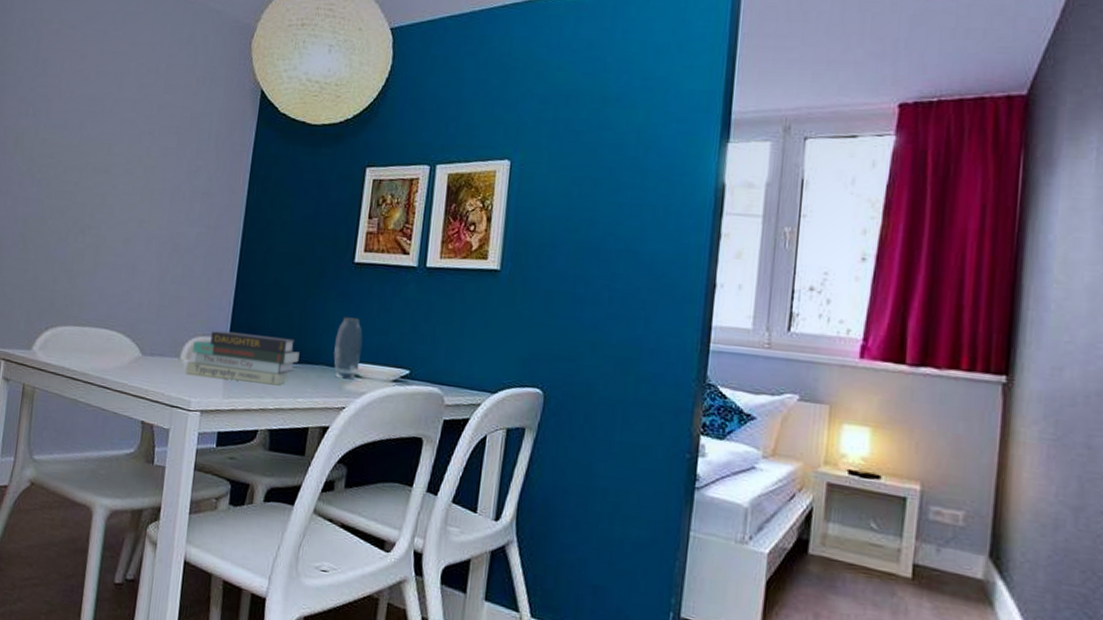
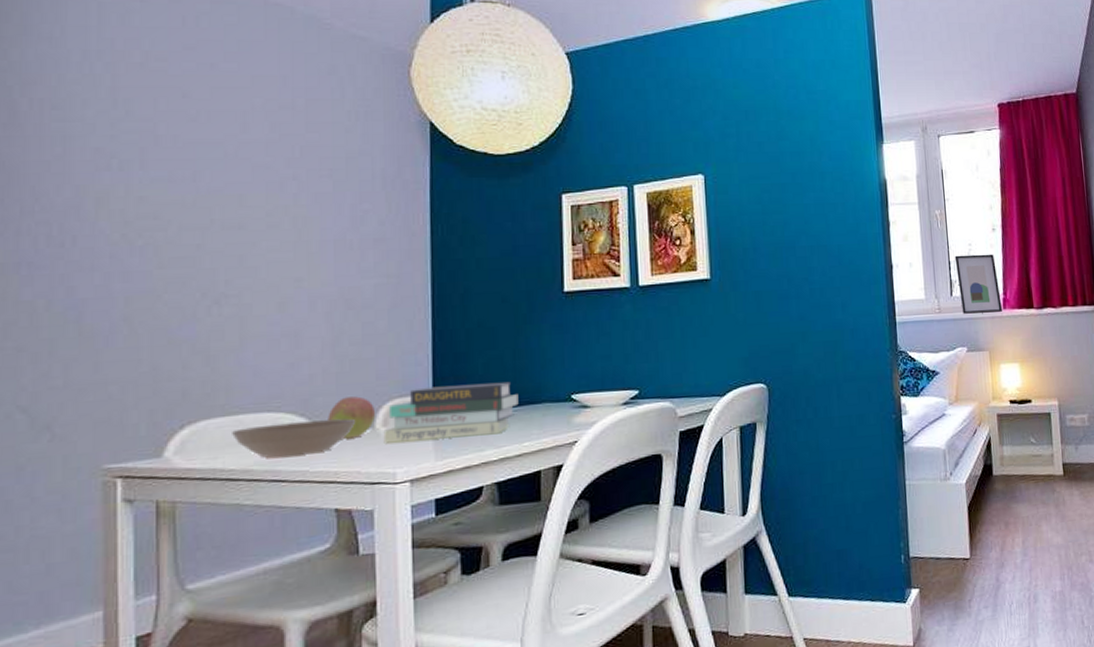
bowl: none [78,338,167,371] -> present [232,418,356,458]
fruit: none [146,327,182,364] -> present [328,396,375,439]
vase: present [333,317,363,380] -> none [556,348,587,413]
picture frame: none [800,284,859,361] -> present [954,254,1002,314]

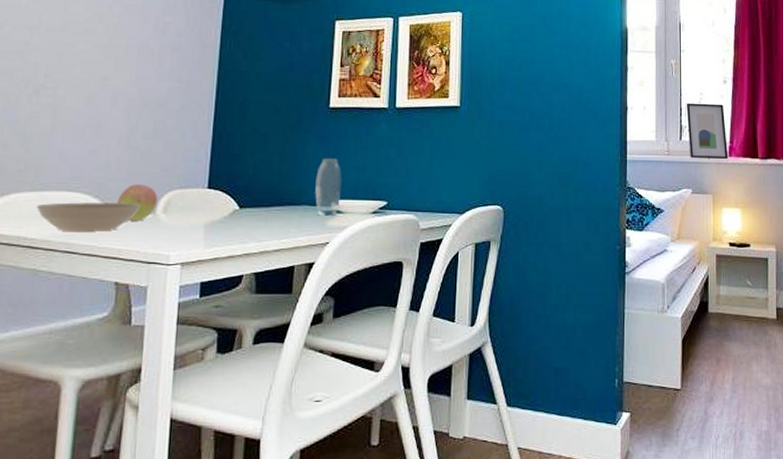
books: present [383,381,519,443] -> none [162,182,281,229]
vase: none [556,348,587,413] -> present [315,158,342,216]

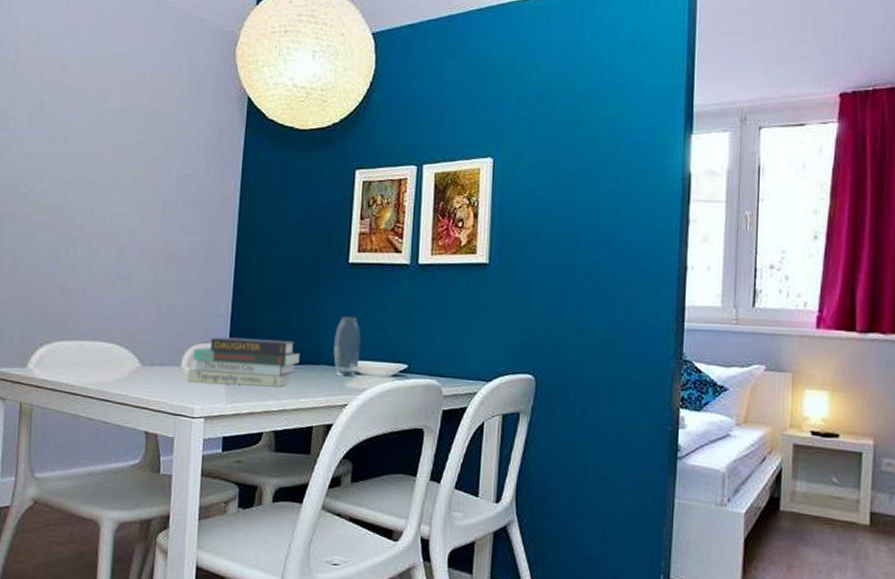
bowl: present [36,202,141,232] -> none [76,352,167,382]
fruit: present [117,184,157,221] -> none [146,337,182,373]
books: none [162,182,281,229] -> present [186,337,300,388]
picture frame: present [686,103,728,159] -> none [762,262,815,331]

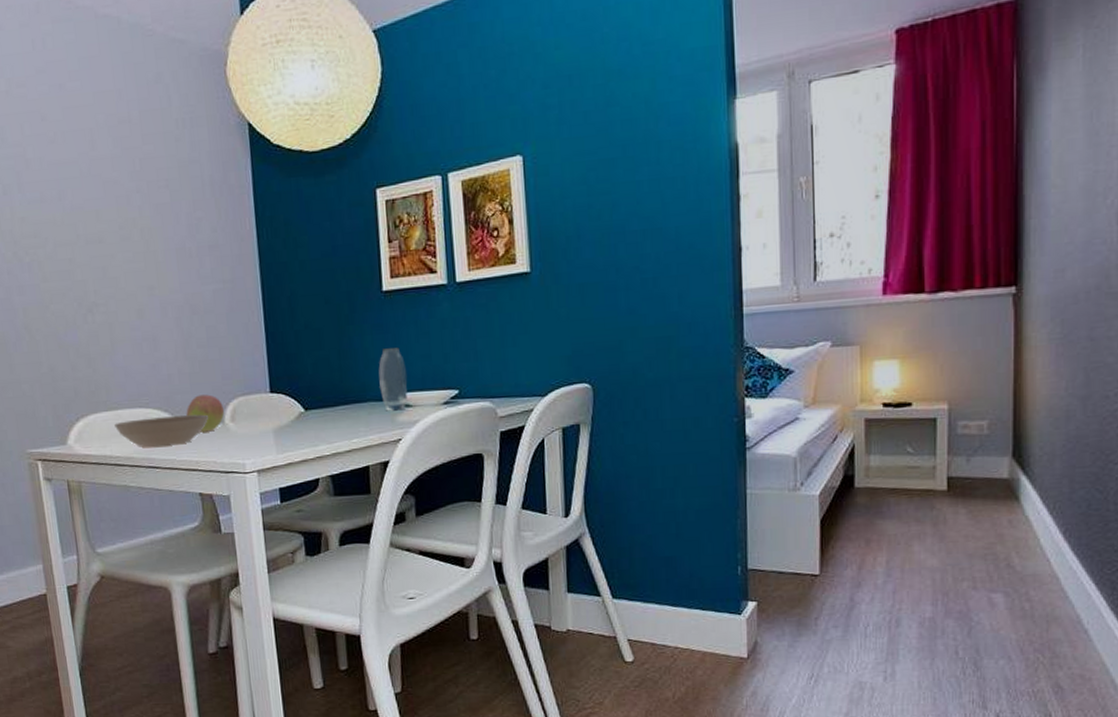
bowl: none [76,352,167,382] -> present [114,414,209,447]
fruit: none [146,337,182,373] -> present [186,394,224,432]
books: present [186,337,300,388] -> none [232,381,346,437]

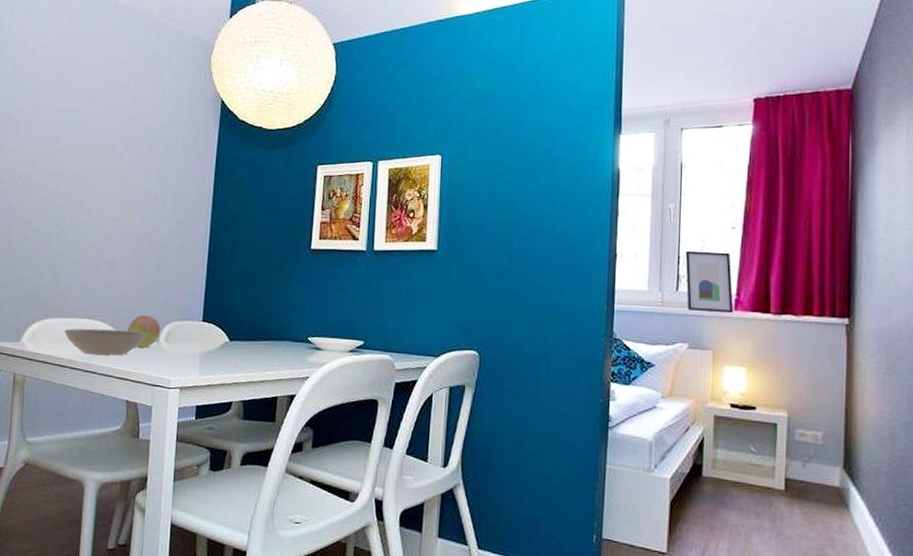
vase: present [378,348,408,411] -> none [296,297,322,352]
picture frame: none [822,227,881,302] -> present [685,250,733,313]

